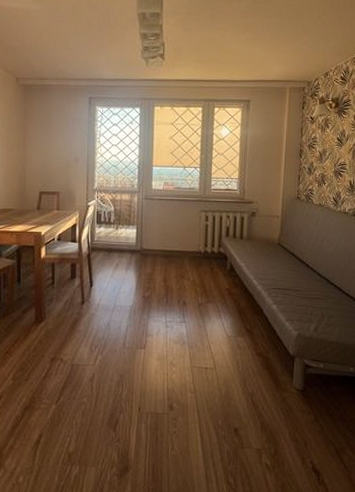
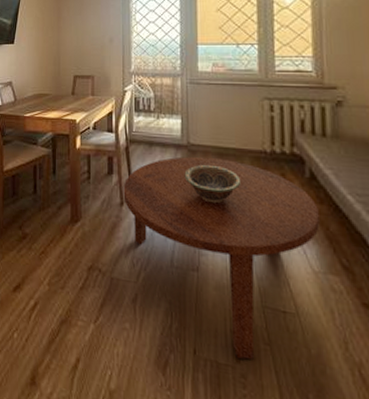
coffee table: none [84,259,234,407] -> present [123,156,320,360]
decorative bowl: none [137,264,180,295] -> present [184,164,240,204]

